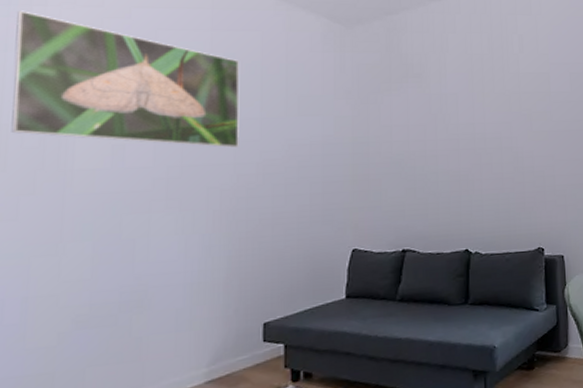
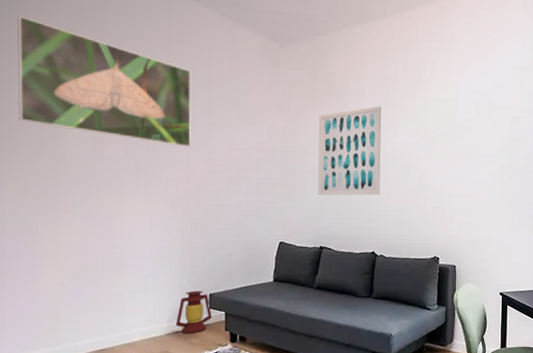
lantern: none [217,320,267,379] -> present [175,290,212,334]
wall art: none [395,85,470,190] -> present [317,106,382,196]

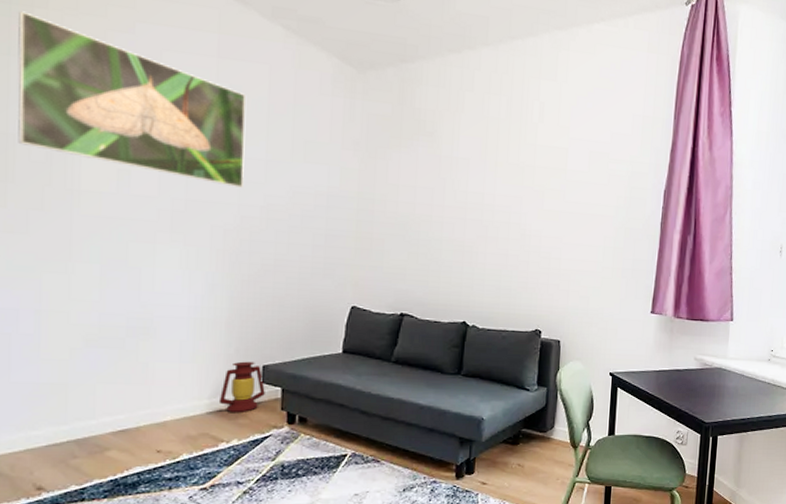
wall art: present [317,106,382,196] -> none [399,151,480,256]

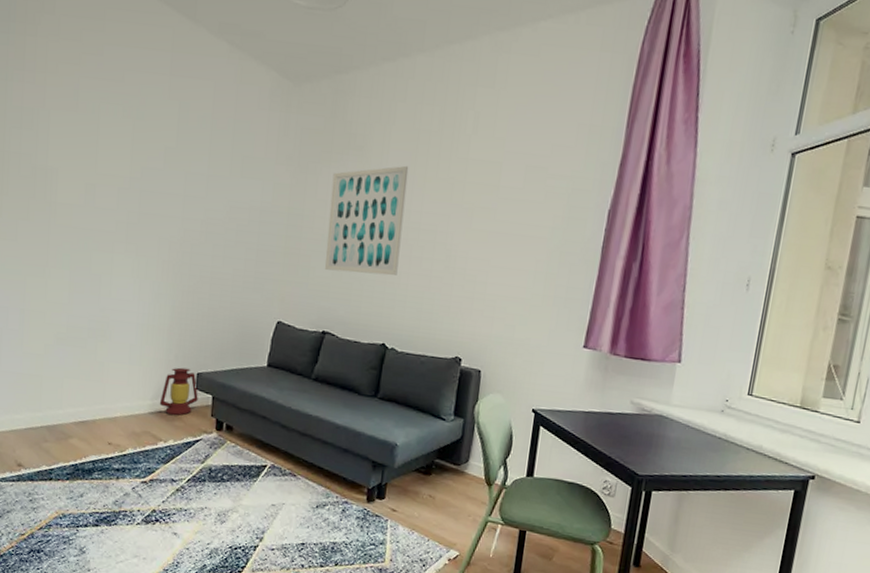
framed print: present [18,11,246,188] -> none [11,39,192,202]
wall art: none [399,151,480,256] -> present [324,165,409,276]

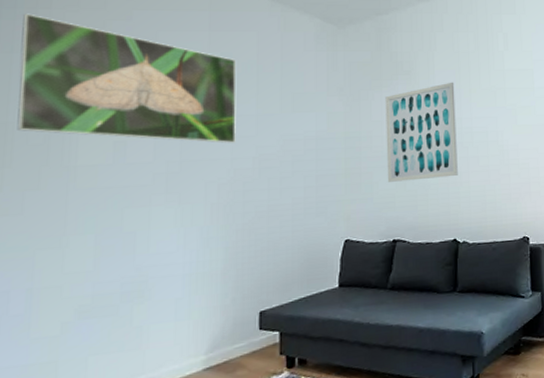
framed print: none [11,39,192,202] -> present [17,13,237,143]
lantern: present [159,367,198,416] -> none [215,309,263,366]

